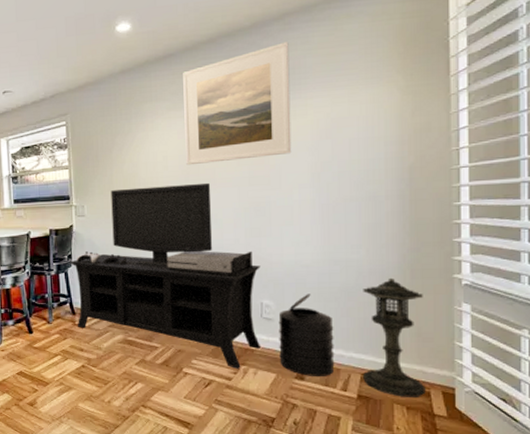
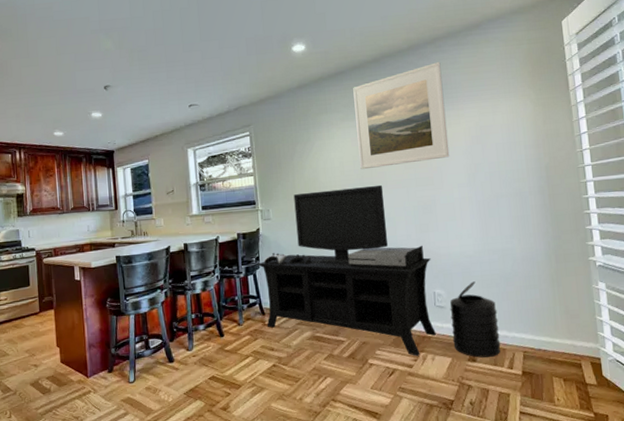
lantern: present [363,277,426,397] -> none [518,263,578,370]

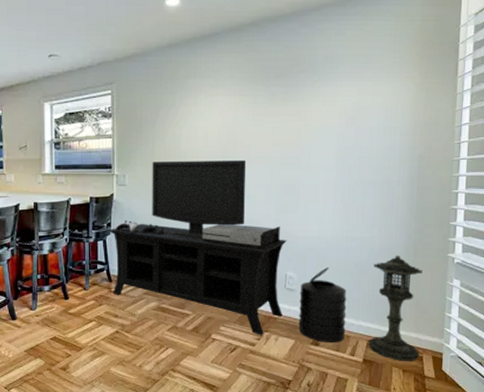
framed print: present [353,62,450,170] -> none [225,32,324,142]
lantern: none [518,263,578,370] -> present [369,255,423,361]

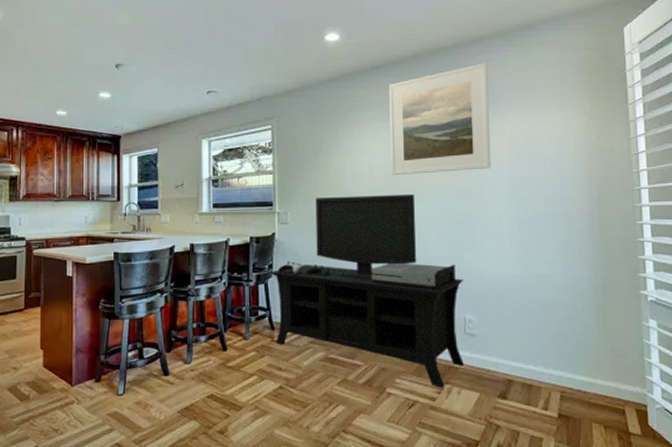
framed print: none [225,32,324,142] -> present [389,63,492,176]
trash can: present [298,267,347,342] -> none [481,309,536,395]
lantern: present [369,255,423,361] -> none [560,293,621,415]

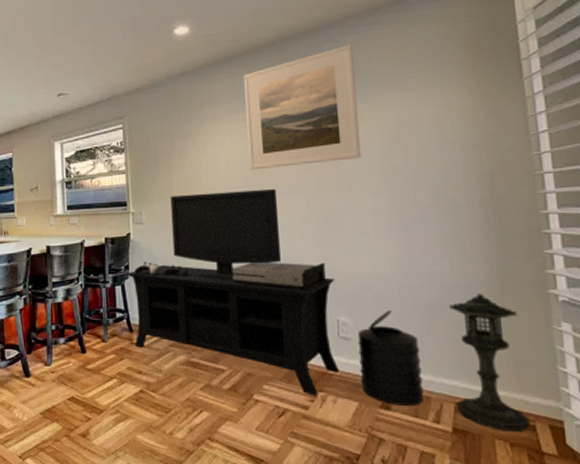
trash can: none [481,309,536,395] -> present [357,310,424,406]
lantern: none [560,293,621,415] -> present [449,293,530,432]

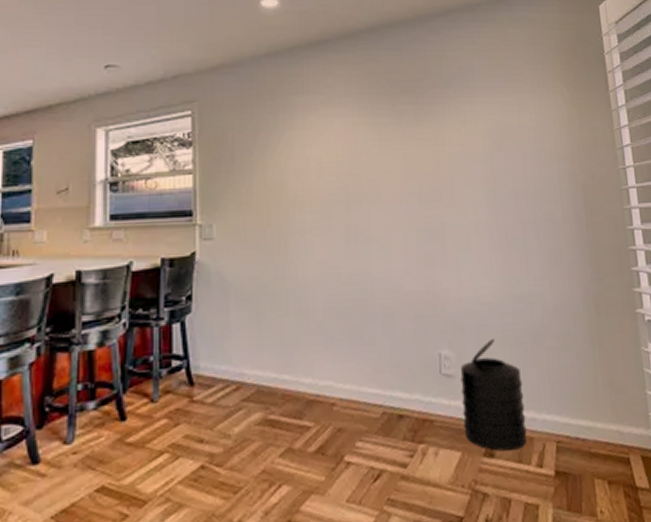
media console: present [126,188,339,396] -> none [187,197,441,450]
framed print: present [244,45,362,171] -> none [340,40,464,175]
lantern: present [449,293,530,432] -> none [549,315,625,469]

